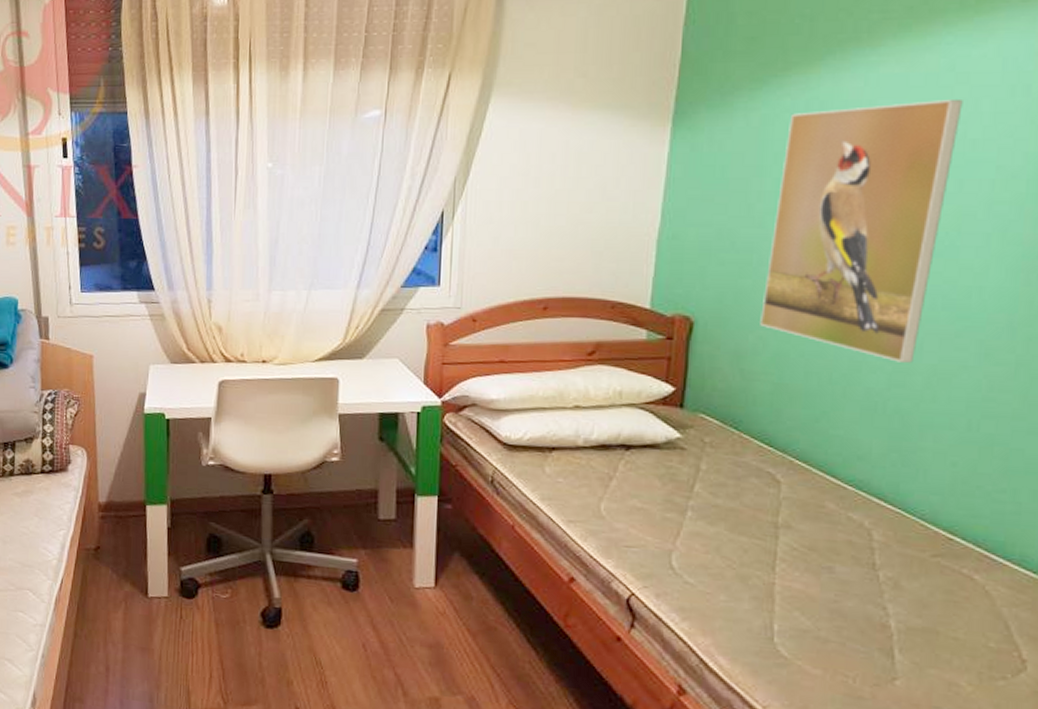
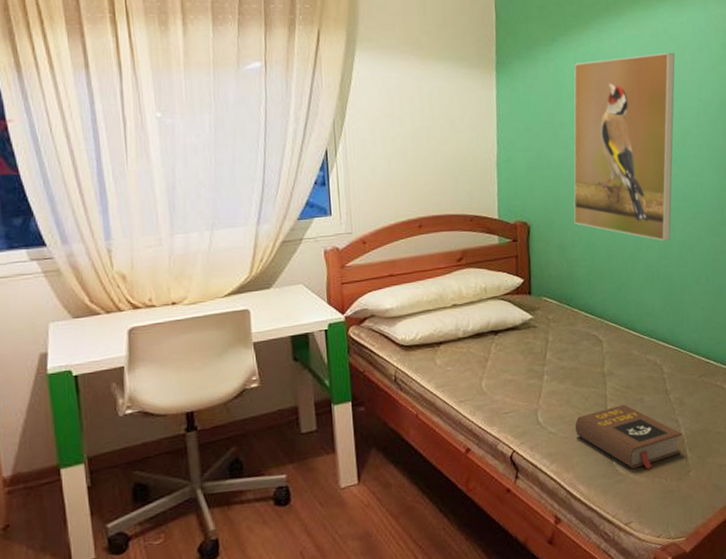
book: none [722,569,891,660] -> present [575,404,683,469]

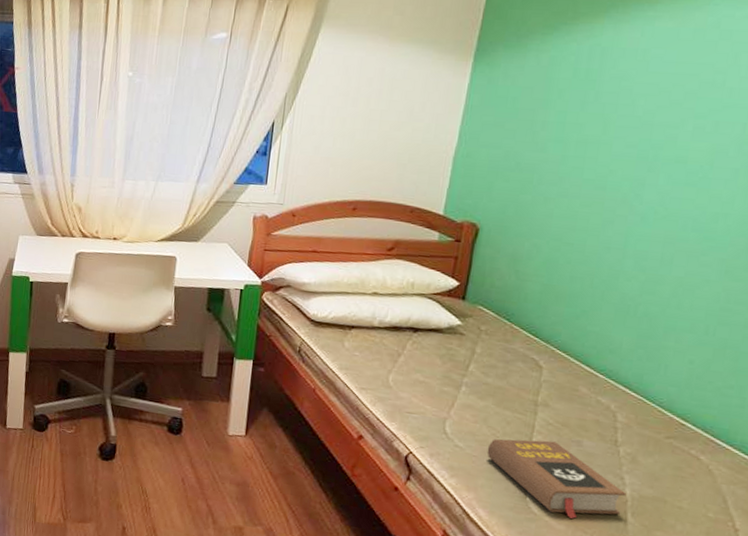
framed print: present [573,52,675,241] -> none [535,52,725,275]

